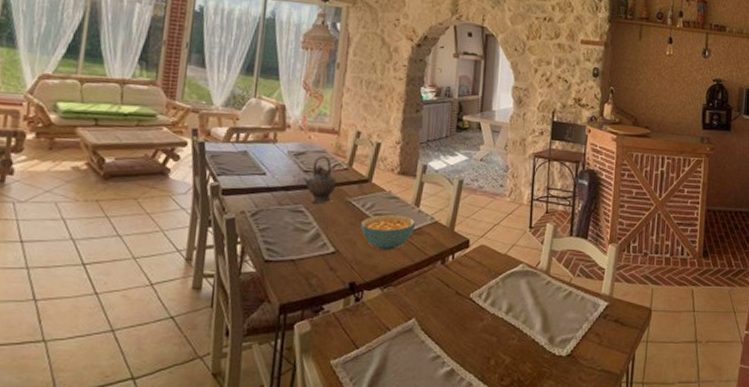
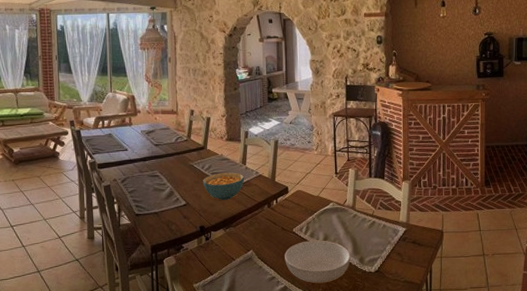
teapot: present [302,156,337,203] -> none [154,132,181,168]
serving bowl: none [455,310,539,368] -> present [285,240,351,284]

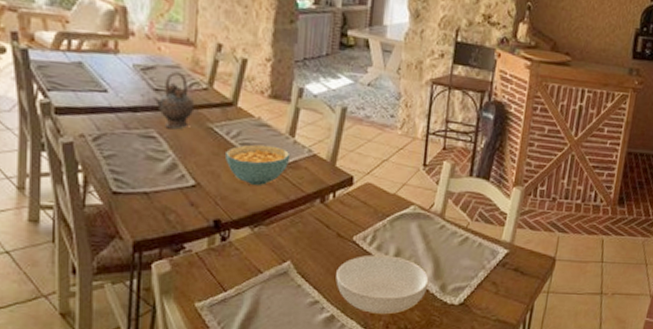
teapot: none [154,132,181,168] -> present [152,71,195,129]

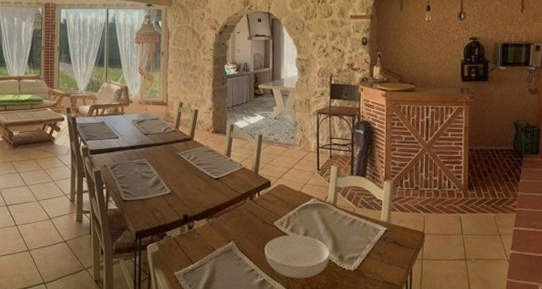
teapot: present [152,71,195,129] -> none [143,122,169,157]
cereal bowl: present [225,144,291,185] -> none [188,164,229,190]

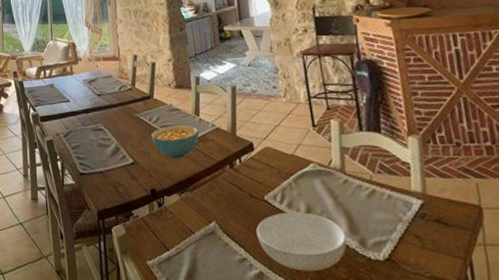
cereal bowl: none [188,164,229,190] -> present [151,125,199,158]

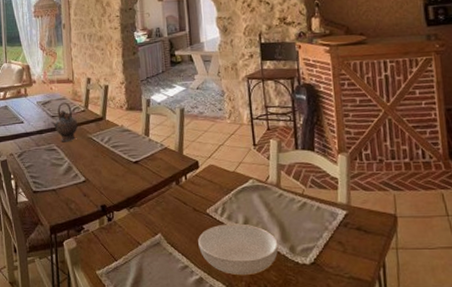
teapot: none [97,80,125,121] -> present [50,102,78,141]
cereal bowl: present [151,125,199,158] -> none [103,145,149,176]

